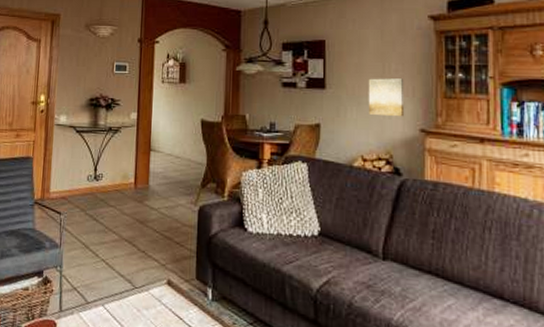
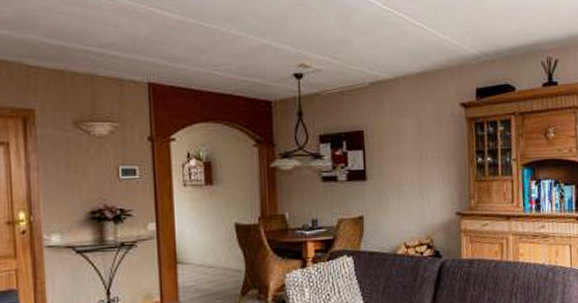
wall art: present [368,78,405,117] -> none [407,166,442,203]

